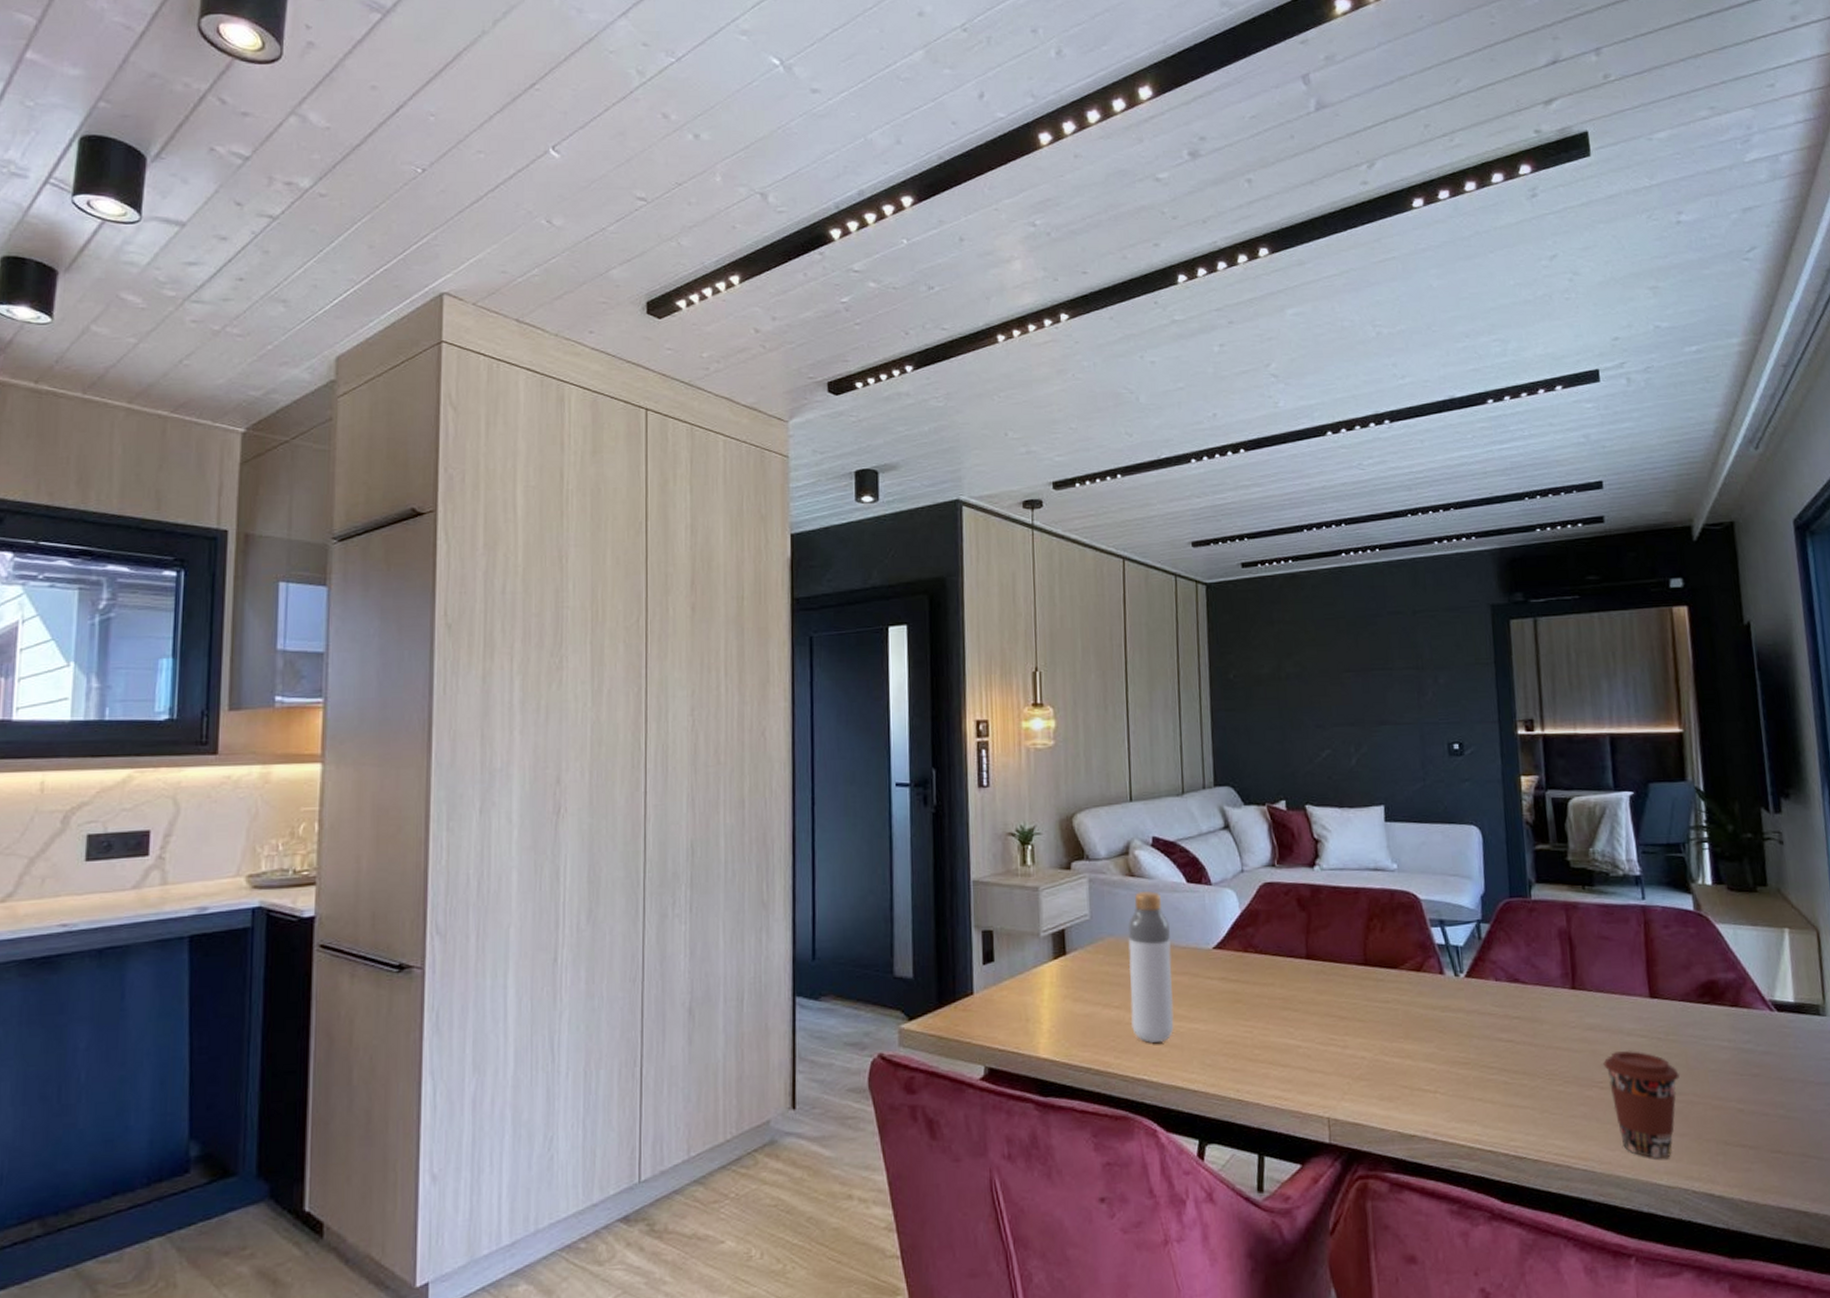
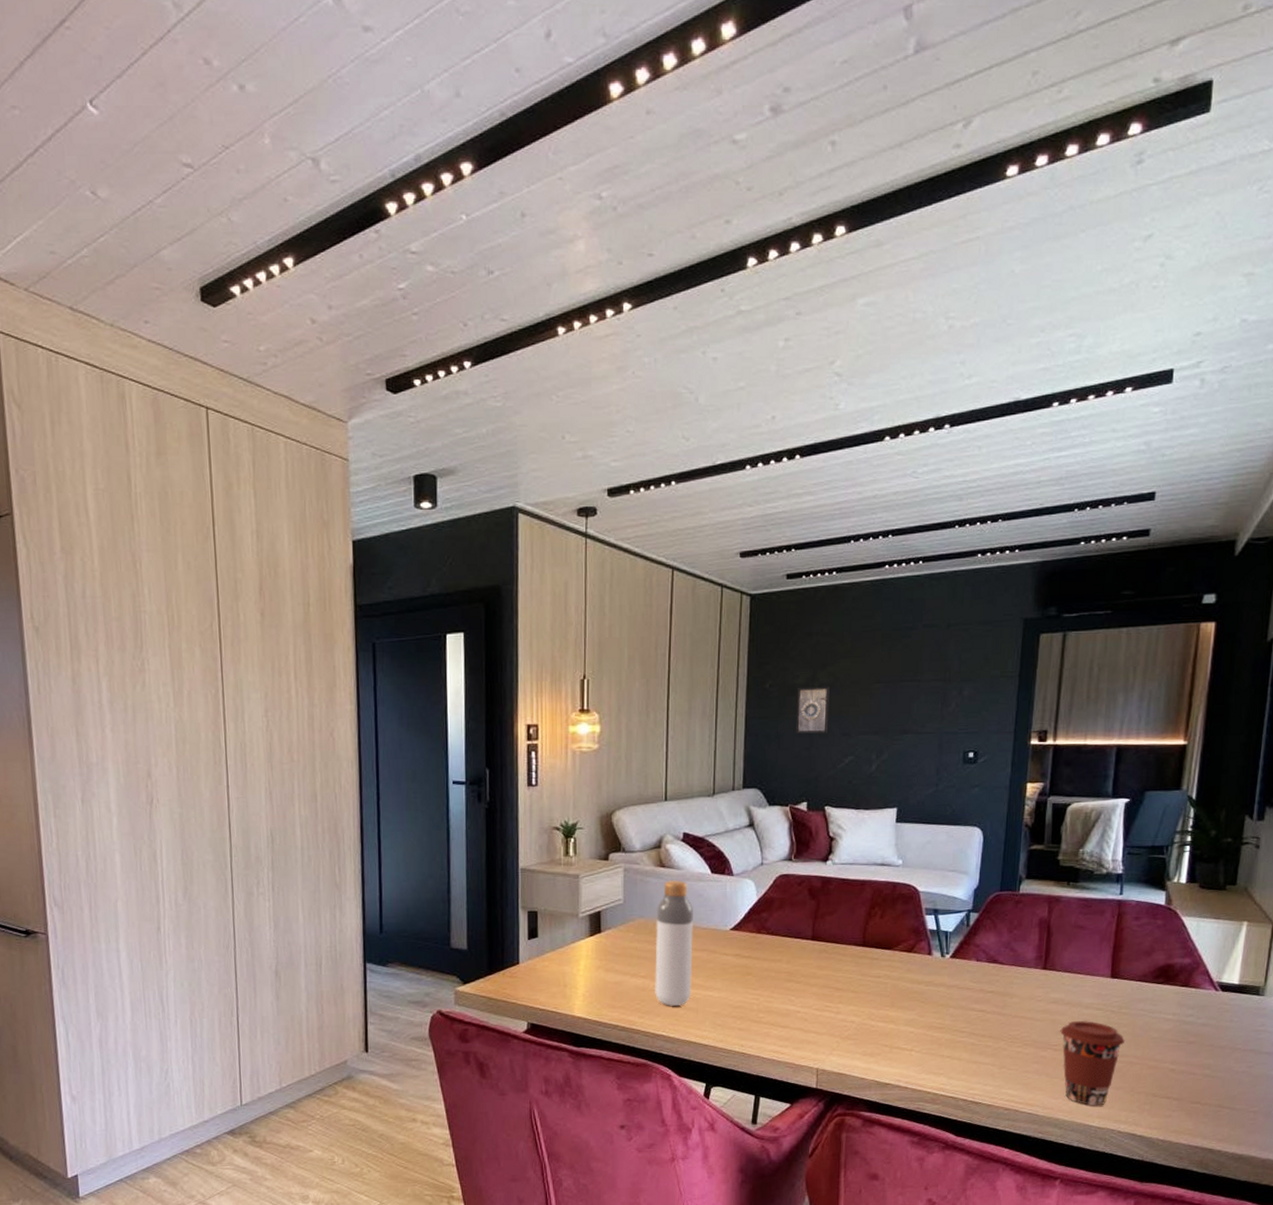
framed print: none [1264,676,1300,726] -> present [796,686,830,734]

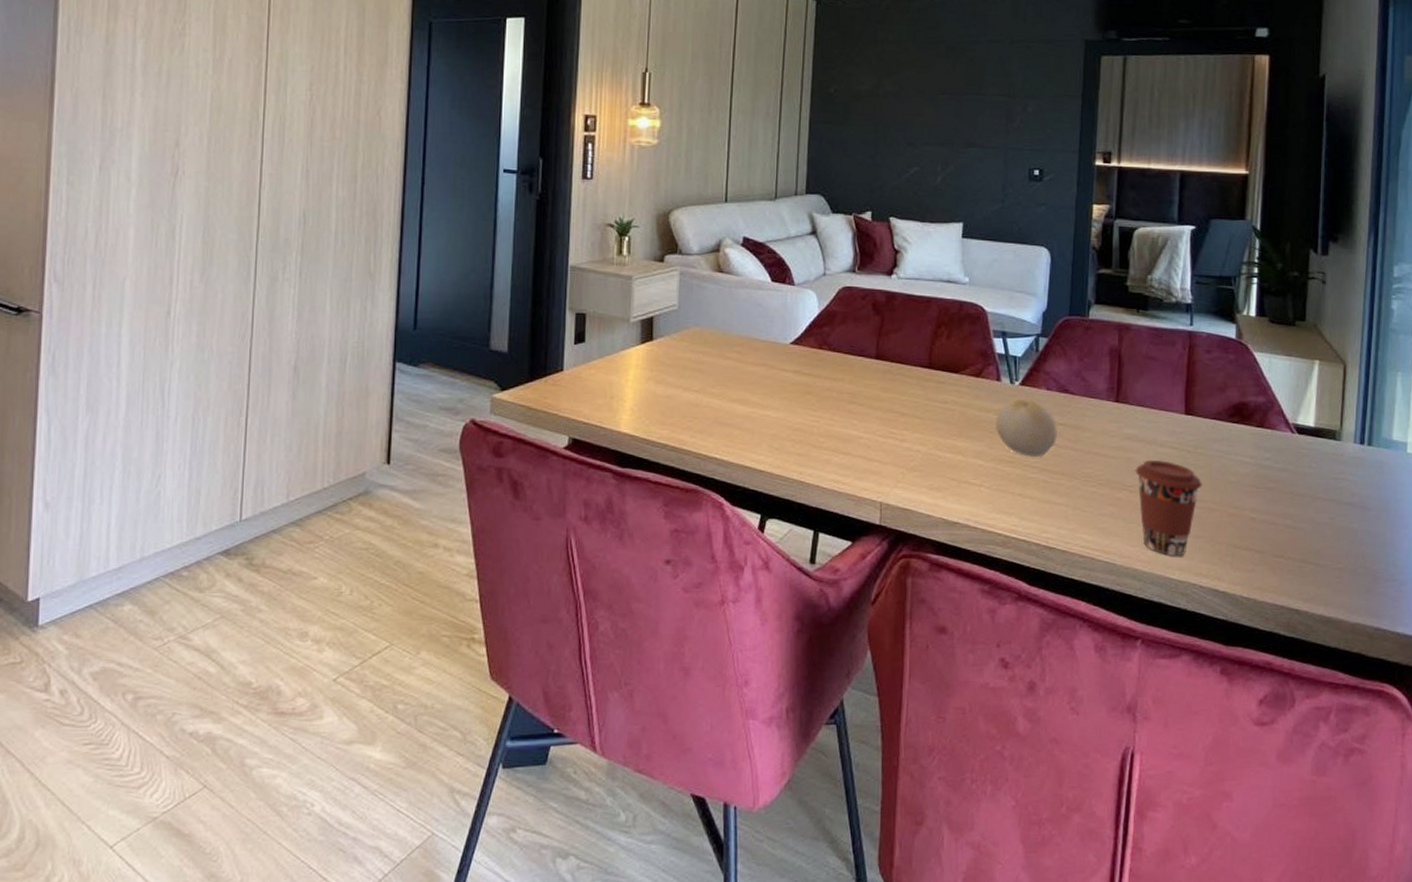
bottle: present [654,880,693,1006] -> none [707,287,752,425]
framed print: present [796,686,830,734] -> none [860,94,895,142]
fruit: none [926,971,986,1023] -> present [995,400,1057,457]

